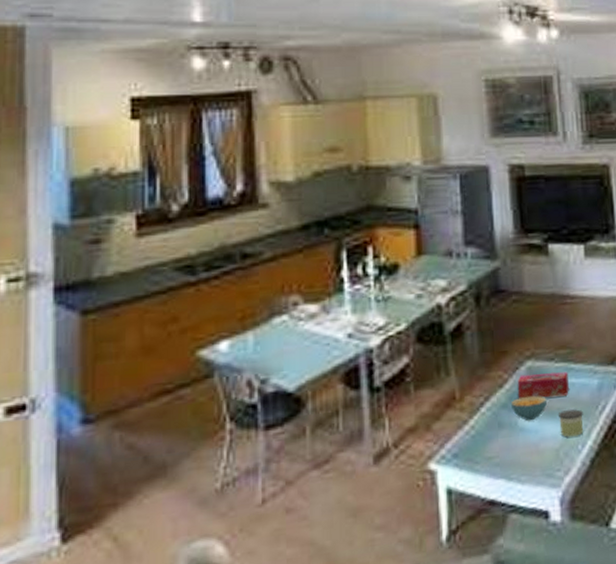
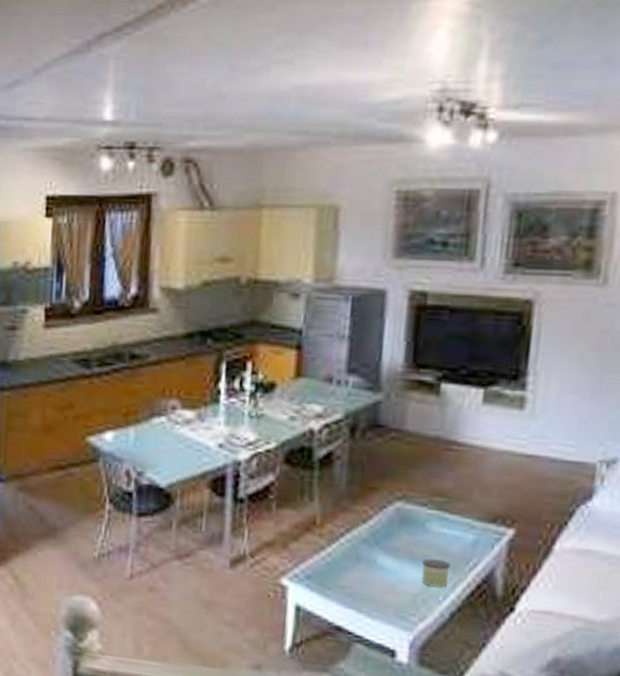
cereal bowl: present [510,396,547,421] -> none [372,536,412,562]
tissue box: present [517,371,569,399] -> none [381,514,441,545]

